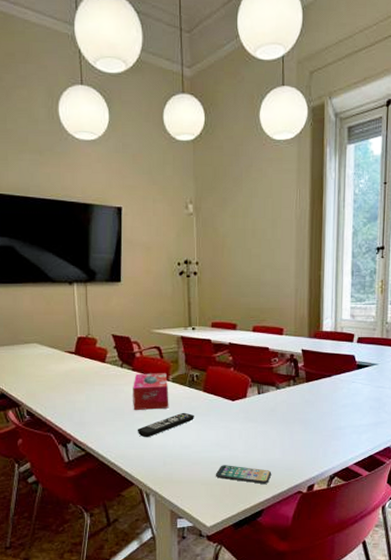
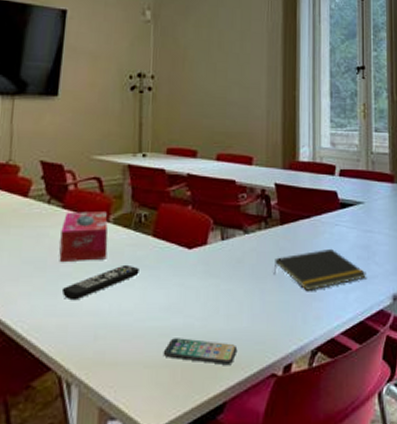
notepad: none [300,400,377,432] -> present [273,248,366,291]

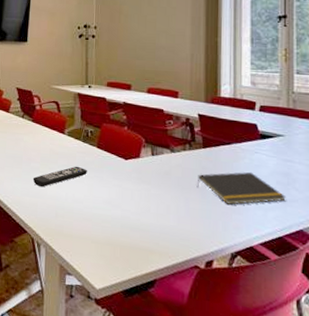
tissue box: present [59,210,108,261] -> none [30,124,64,161]
smartphone: present [163,338,238,365] -> none [106,224,166,252]

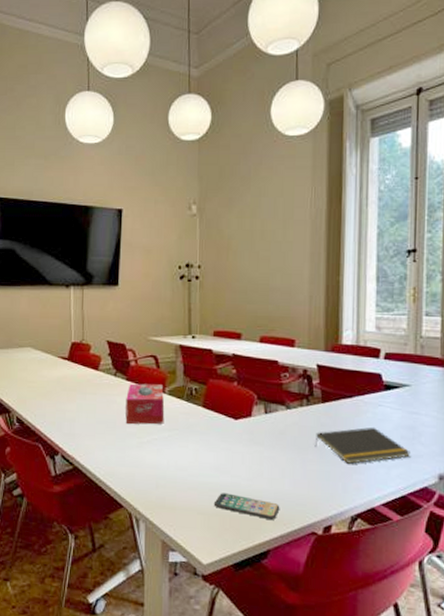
tissue box: none [30,124,64,161] -> present [125,383,165,425]
remote control: present [32,166,87,188] -> none [128,429,192,455]
smartphone: none [106,224,166,252] -> present [213,493,280,520]

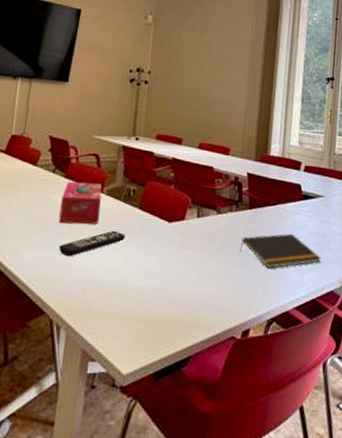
remote control: none [128,429,192,455] -> present [58,230,125,257]
smartphone: present [213,493,280,520] -> none [139,297,204,324]

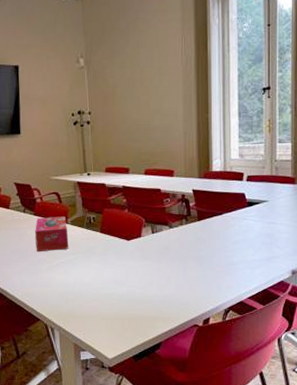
remote control: present [58,230,125,257] -> none [40,252,93,277]
notepad: present [240,233,321,269] -> none [193,237,269,268]

